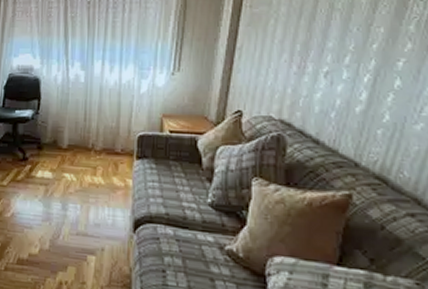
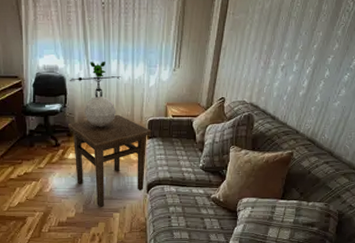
side table: none [39,125,142,246] -> present [68,114,152,208]
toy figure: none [45,61,105,141] -> present [70,61,121,127]

